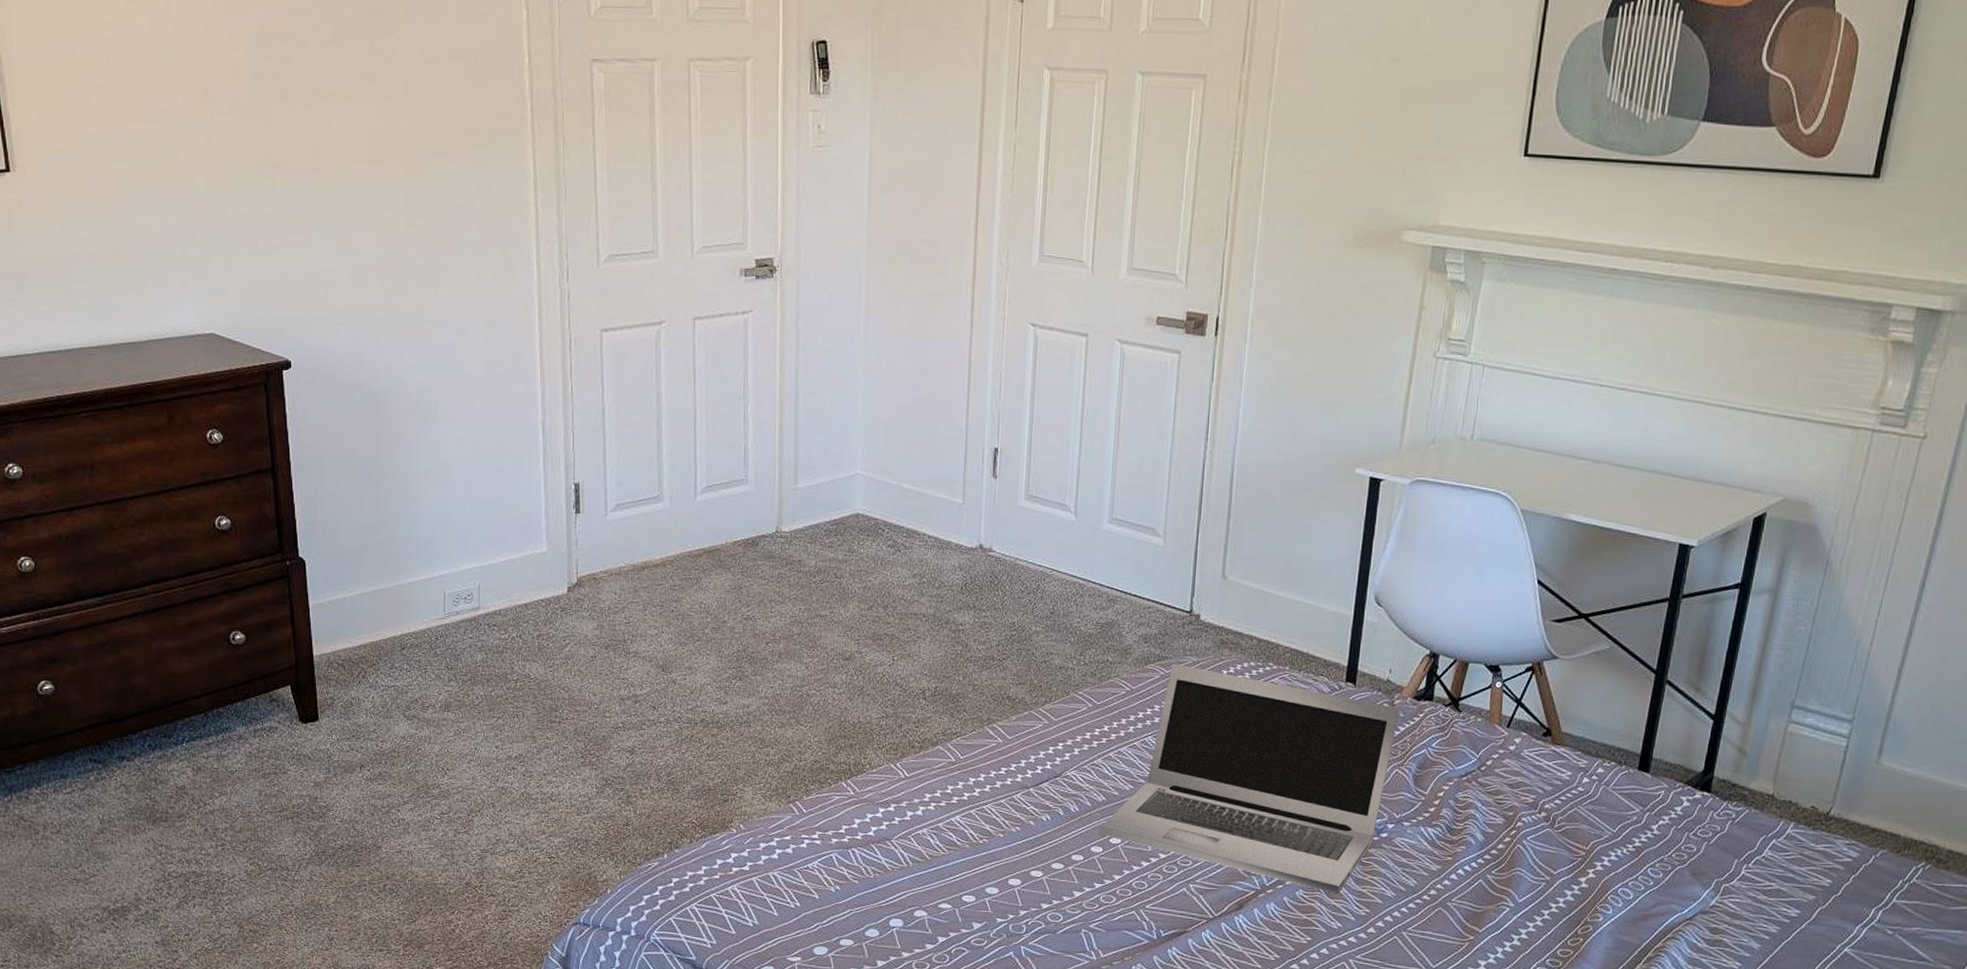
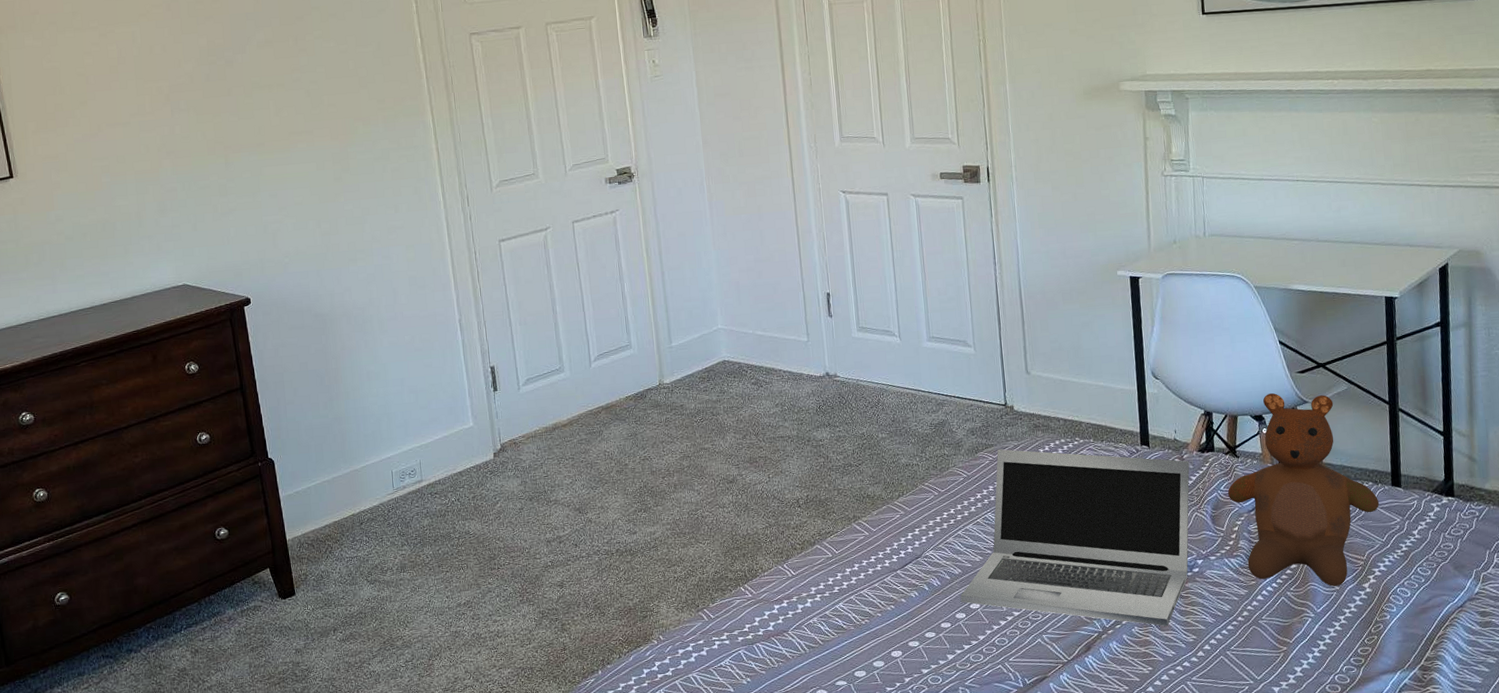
teddy bear: none [1439,641,1619,876] -> present [1227,393,1380,586]

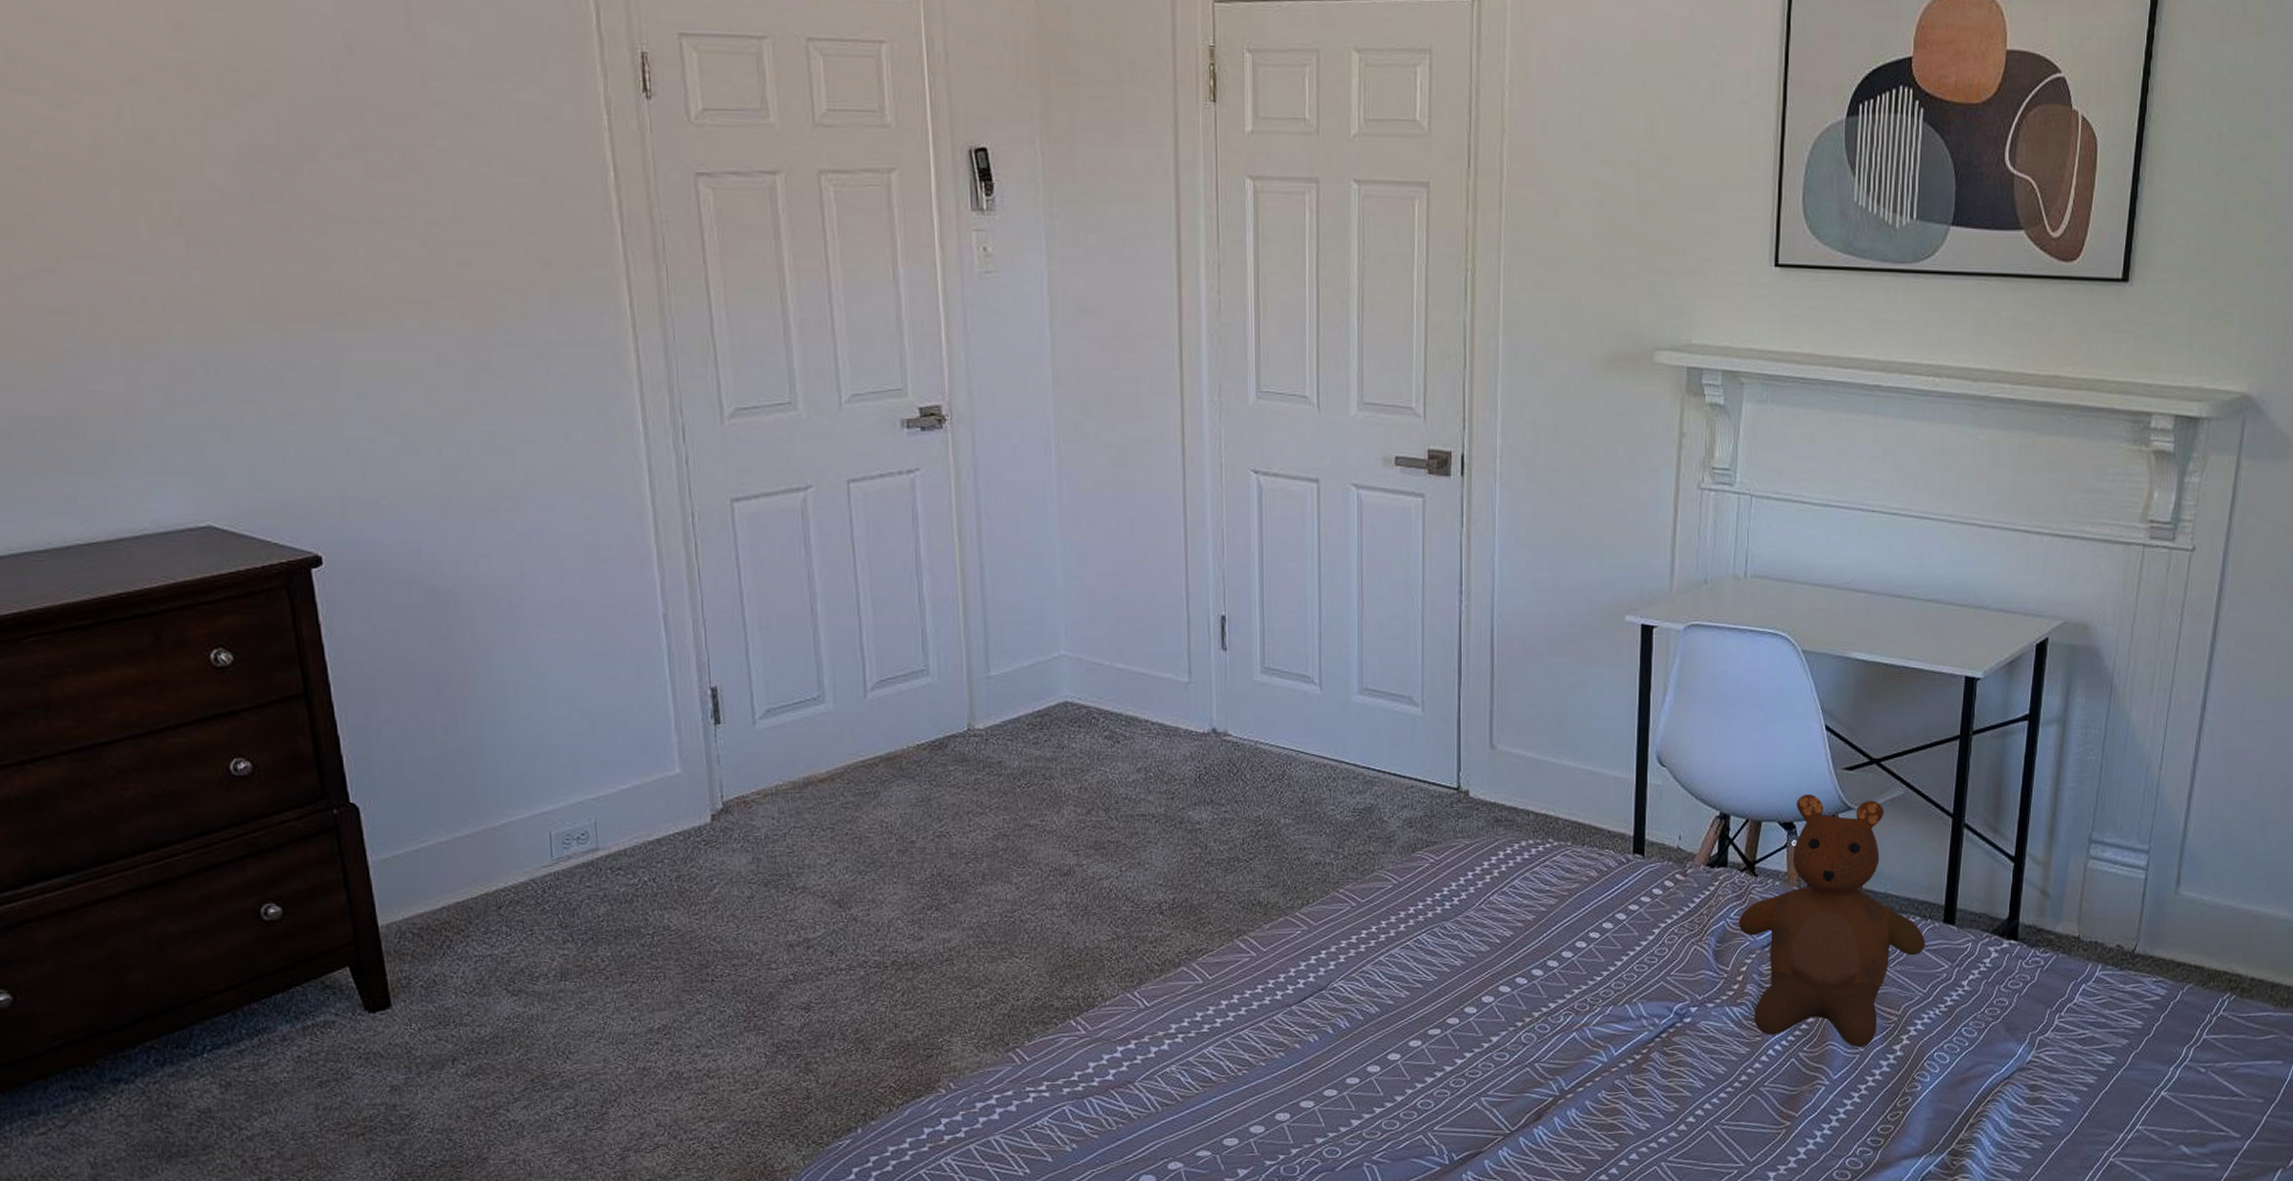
laptop: present [960,449,1190,627] -> none [1376,848,1694,1092]

